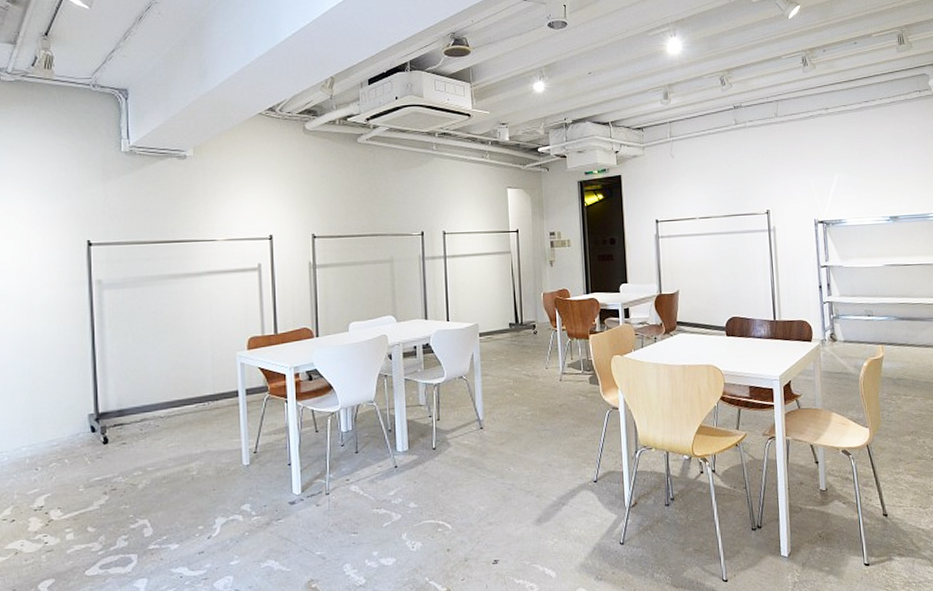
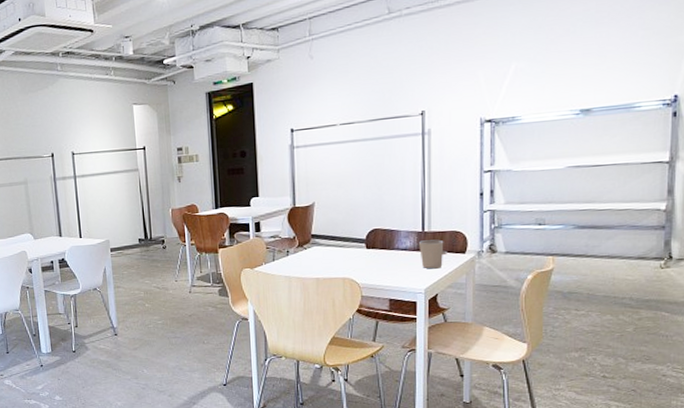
cup: none [772,328,796,357] -> present [419,239,447,269]

